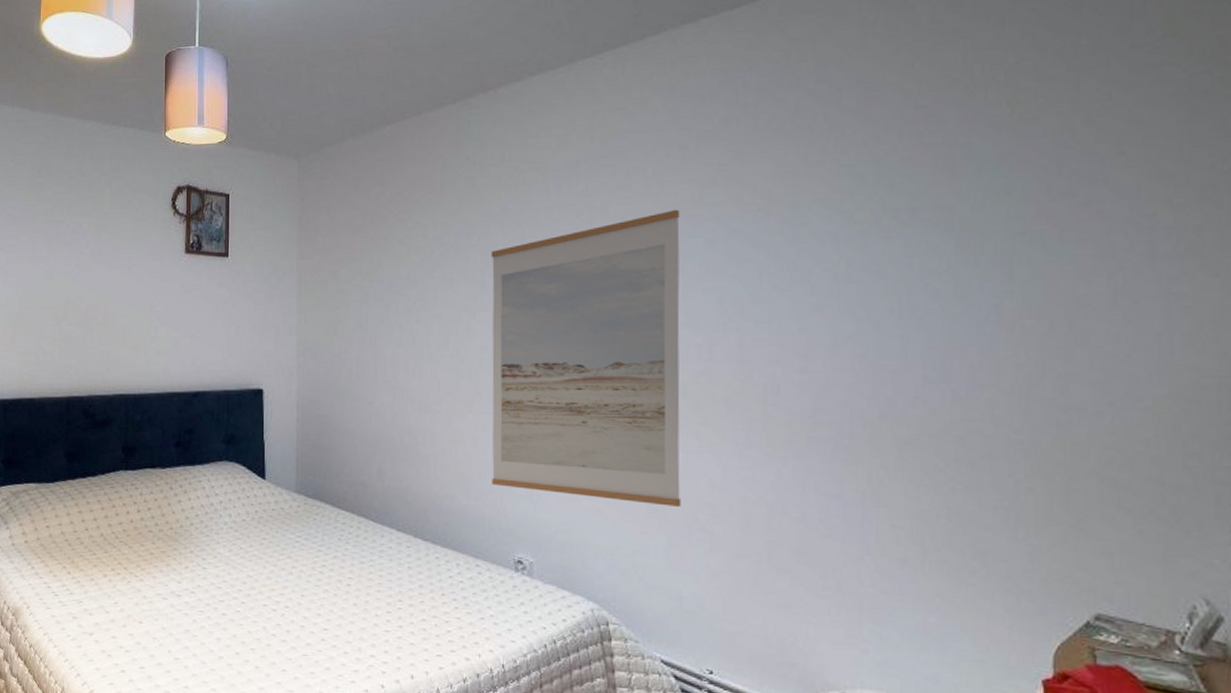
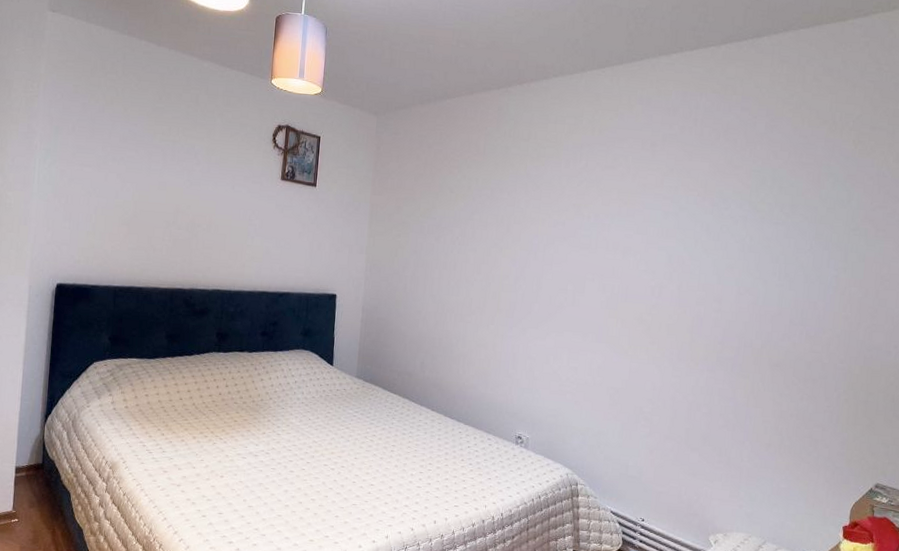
wall art: present [491,209,681,508] -> none [504,188,648,402]

